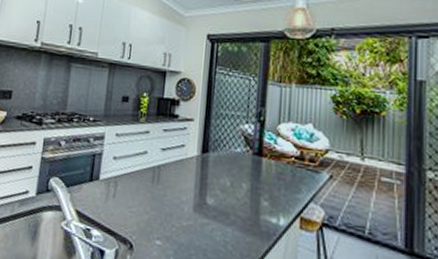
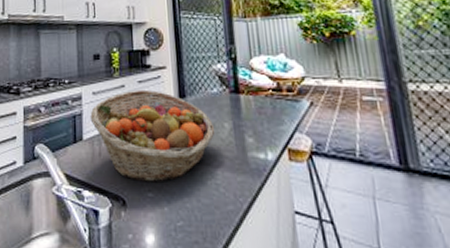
fruit basket: none [109,138,232,232] -> present [90,89,215,182]

